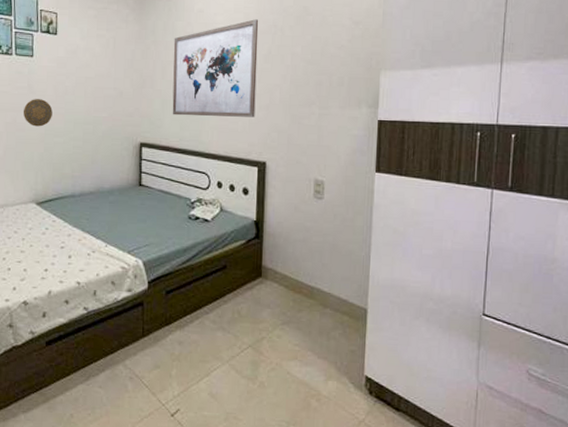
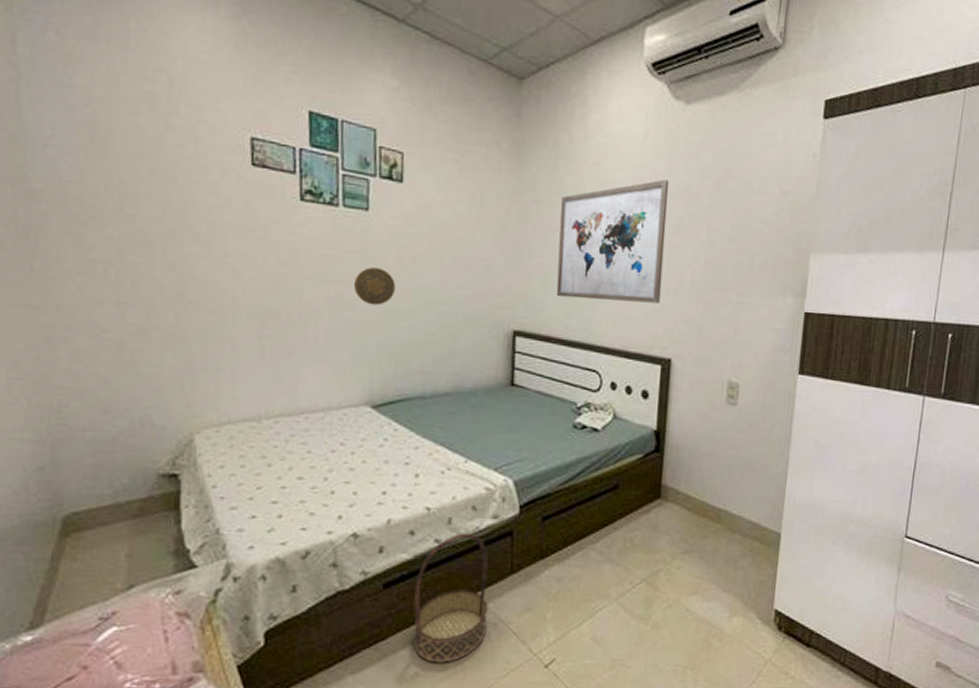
basket: none [69,303,125,408] -> present [413,533,488,663]

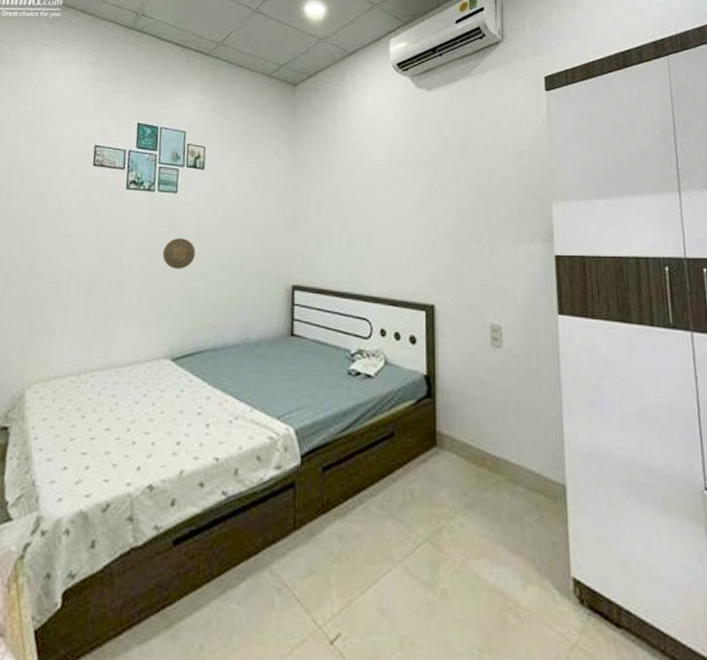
basket: present [413,533,488,663] -> none [199,484,272,635]
wall art: present [556,179,669,304] -> none [328,150,420,255]

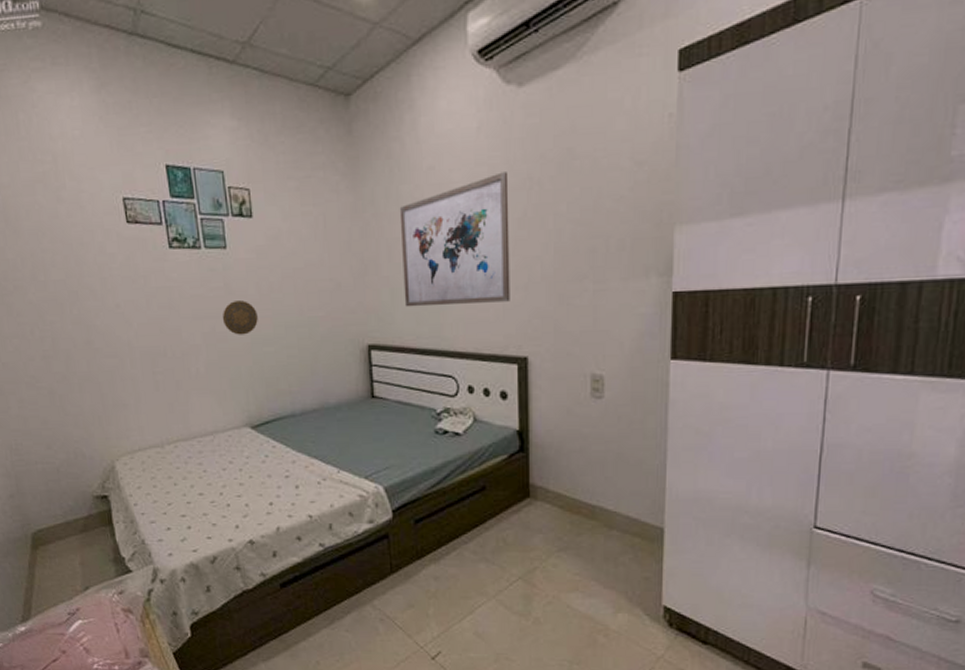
wall art: none [328,150,420,255] -> present [399,172,510,307]

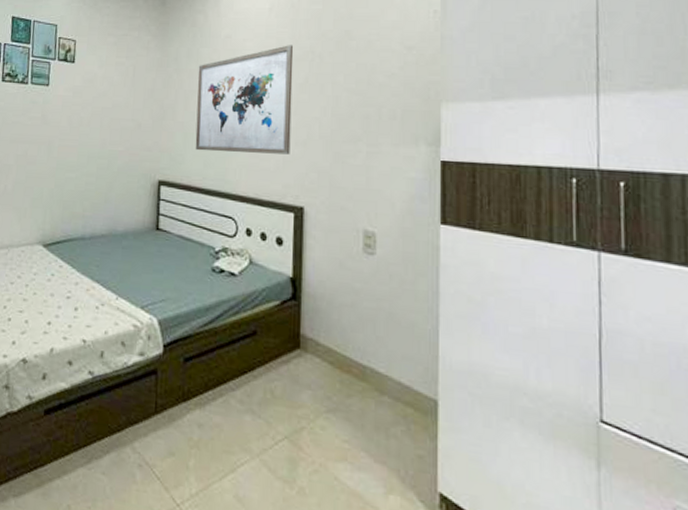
decorative plate: present [222,300,258,335] -> none [35,130,66,160]

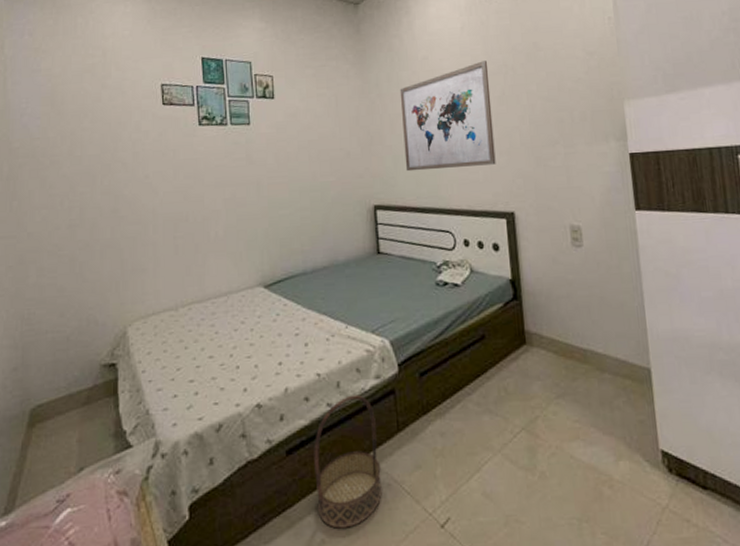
basket: none [67,367,135,500] -> present [314,394,382,529]

